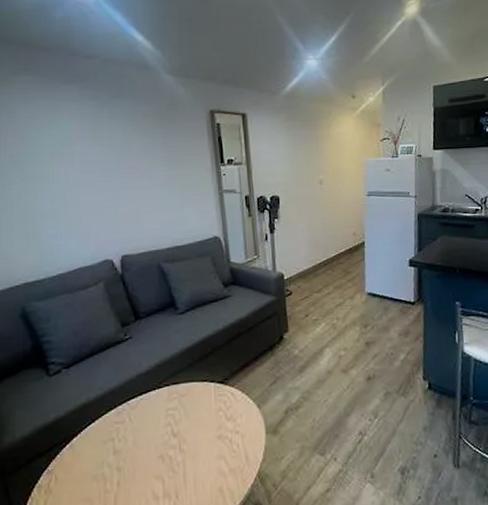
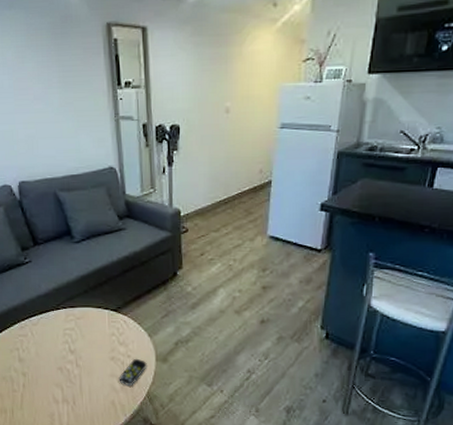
remote control: none [227,433,257,467] -> present [119,358,147,386]

